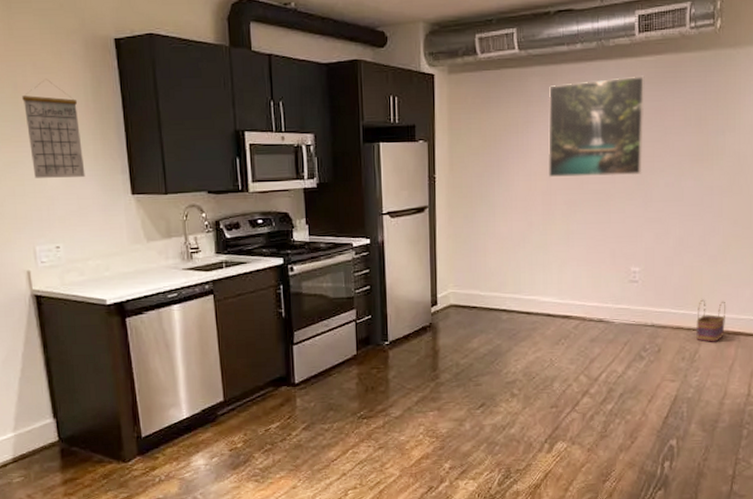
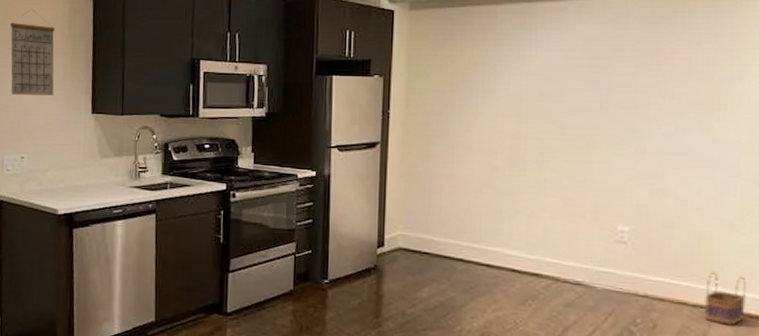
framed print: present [547,75,645,177] -> none [518,15,638,123]

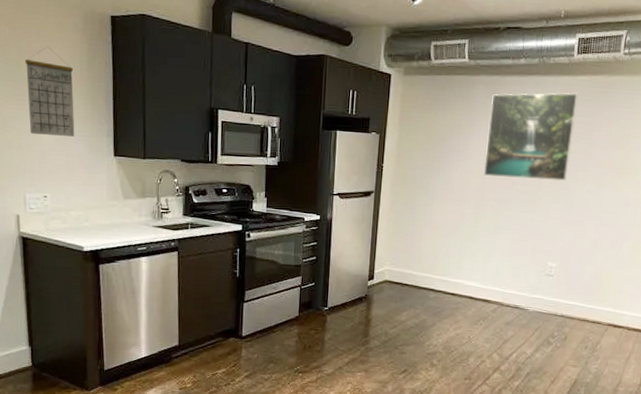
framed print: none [518,15,638,123] -> present [484,92,579,182]
basket: present [705,271,745,326] -> none [599,297,629,336]

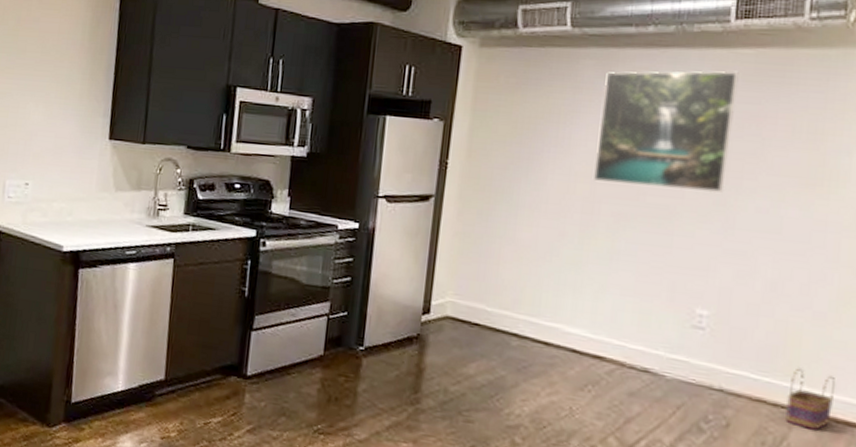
calendar: present [25,47,75,137] -> none [19,15,74,116]
basket: none [599,297,629,336] -> present [785,368,835,430]

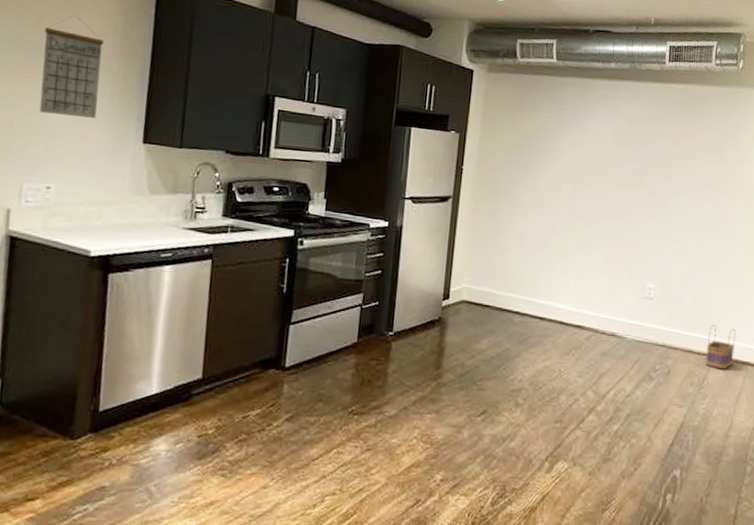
calendar: none [19,15,74,116] -> present [39,16,105,118]
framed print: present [594,70,739,193] -> none [574,97,672,194]

